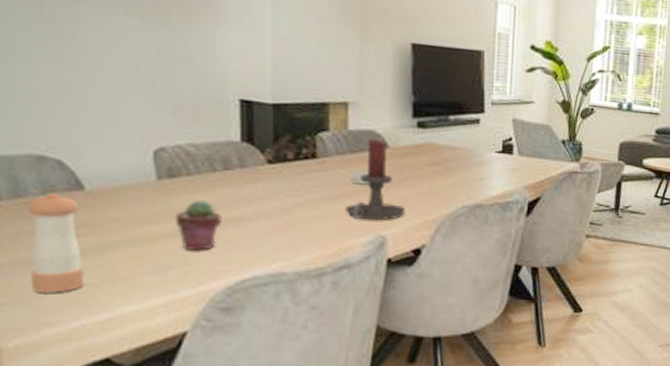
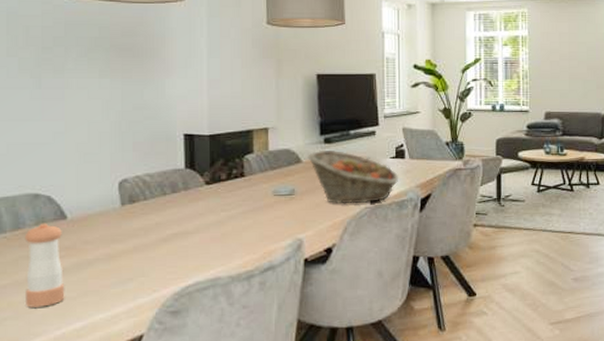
potted succulent: present [175,200,222,252] -> none [134,220,170,264]
candle holder: present [344,139,406,220] -> none [267,156,318,226]
fruit basket: none [396,134,505,202] -> present [308,150,399,204]

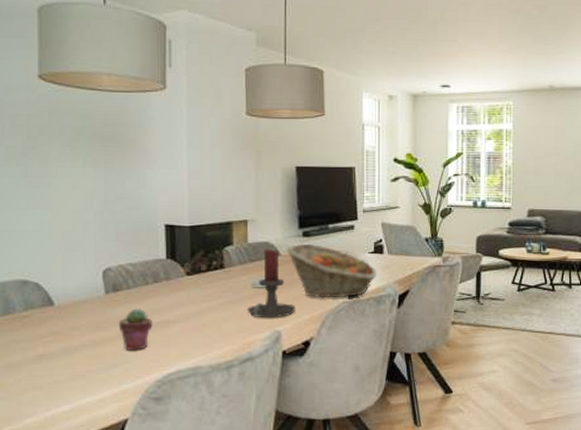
pepper shaker: present [24,223,65,308] -> none [14,308,54,389]
potted succulent: none [134,220,170,264] -> present [118,308,153,352]
candle holder: none [267,156,318,226] -> present [246,249,297,318]

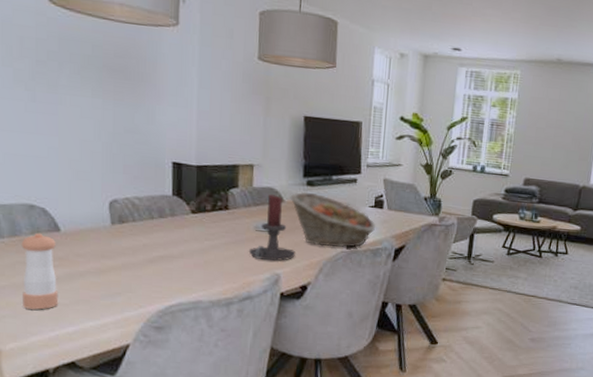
pepper shaker: none [14,308,54,389] -> present [21,232,59,310]
potted succulent: present [118,308,153,352] -> none [123,241,157,282]

